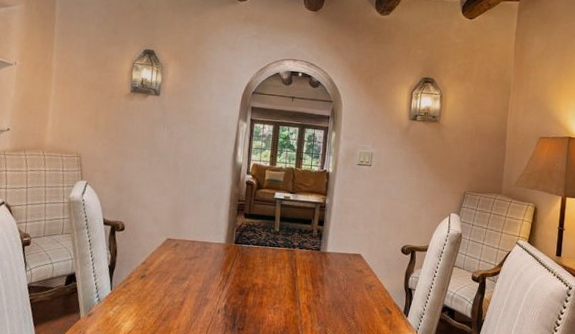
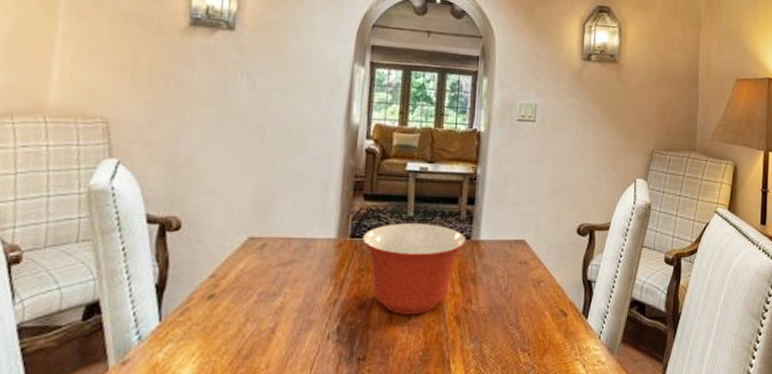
mixing bowl: none [243,235,317,302] -> present [362,223,467,316]

